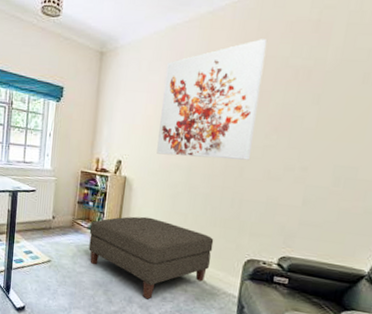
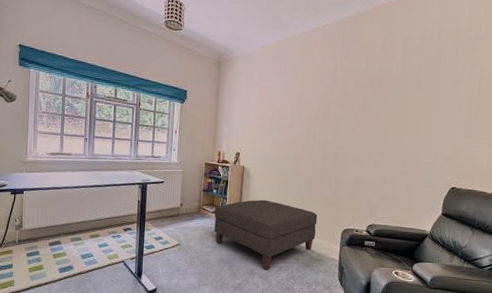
wall art: present [156,39,268,160] -> none [269,55,349,150]

